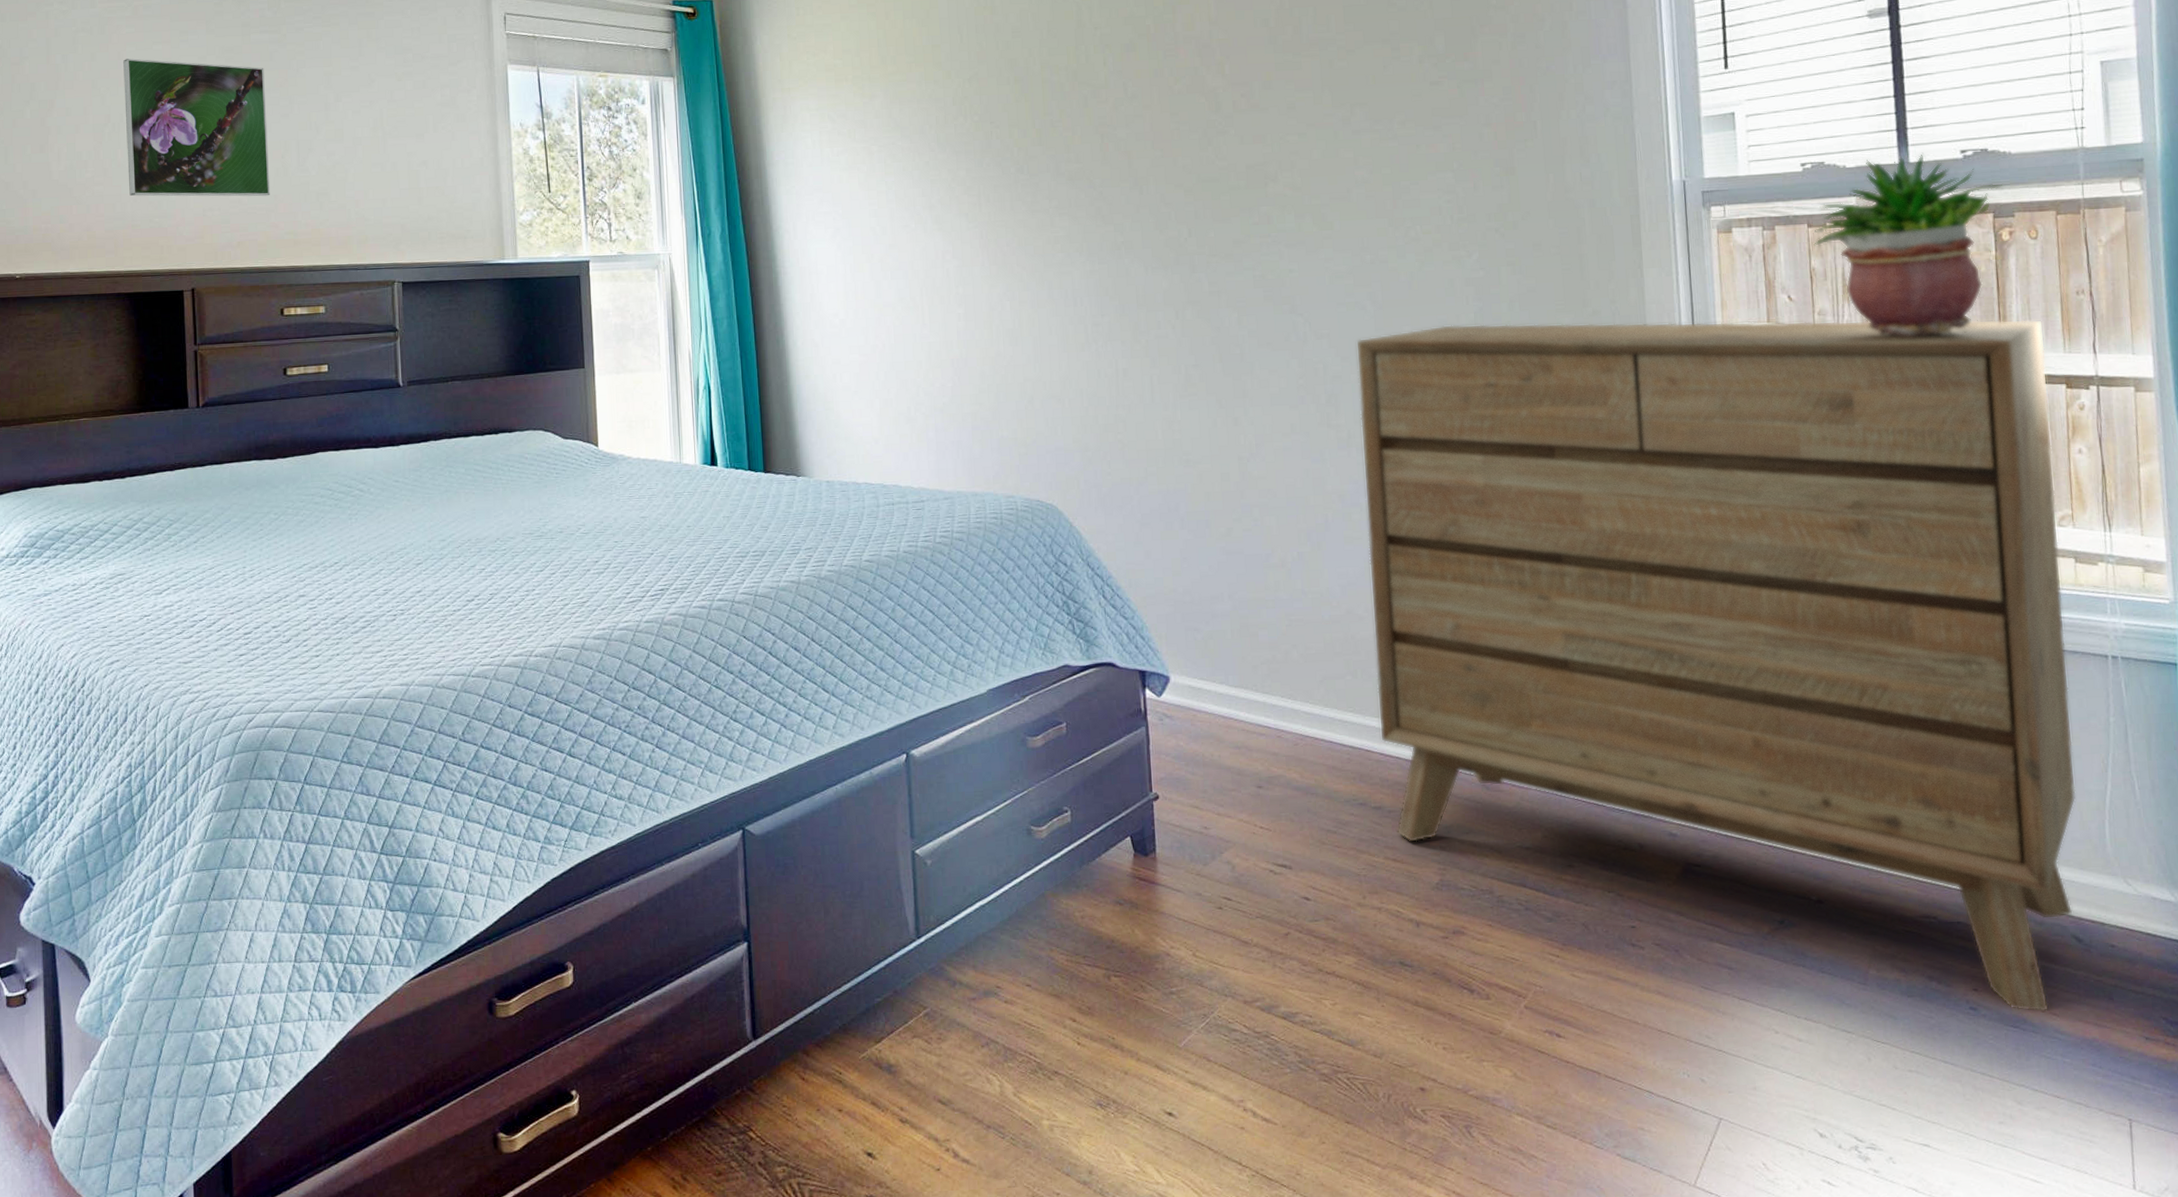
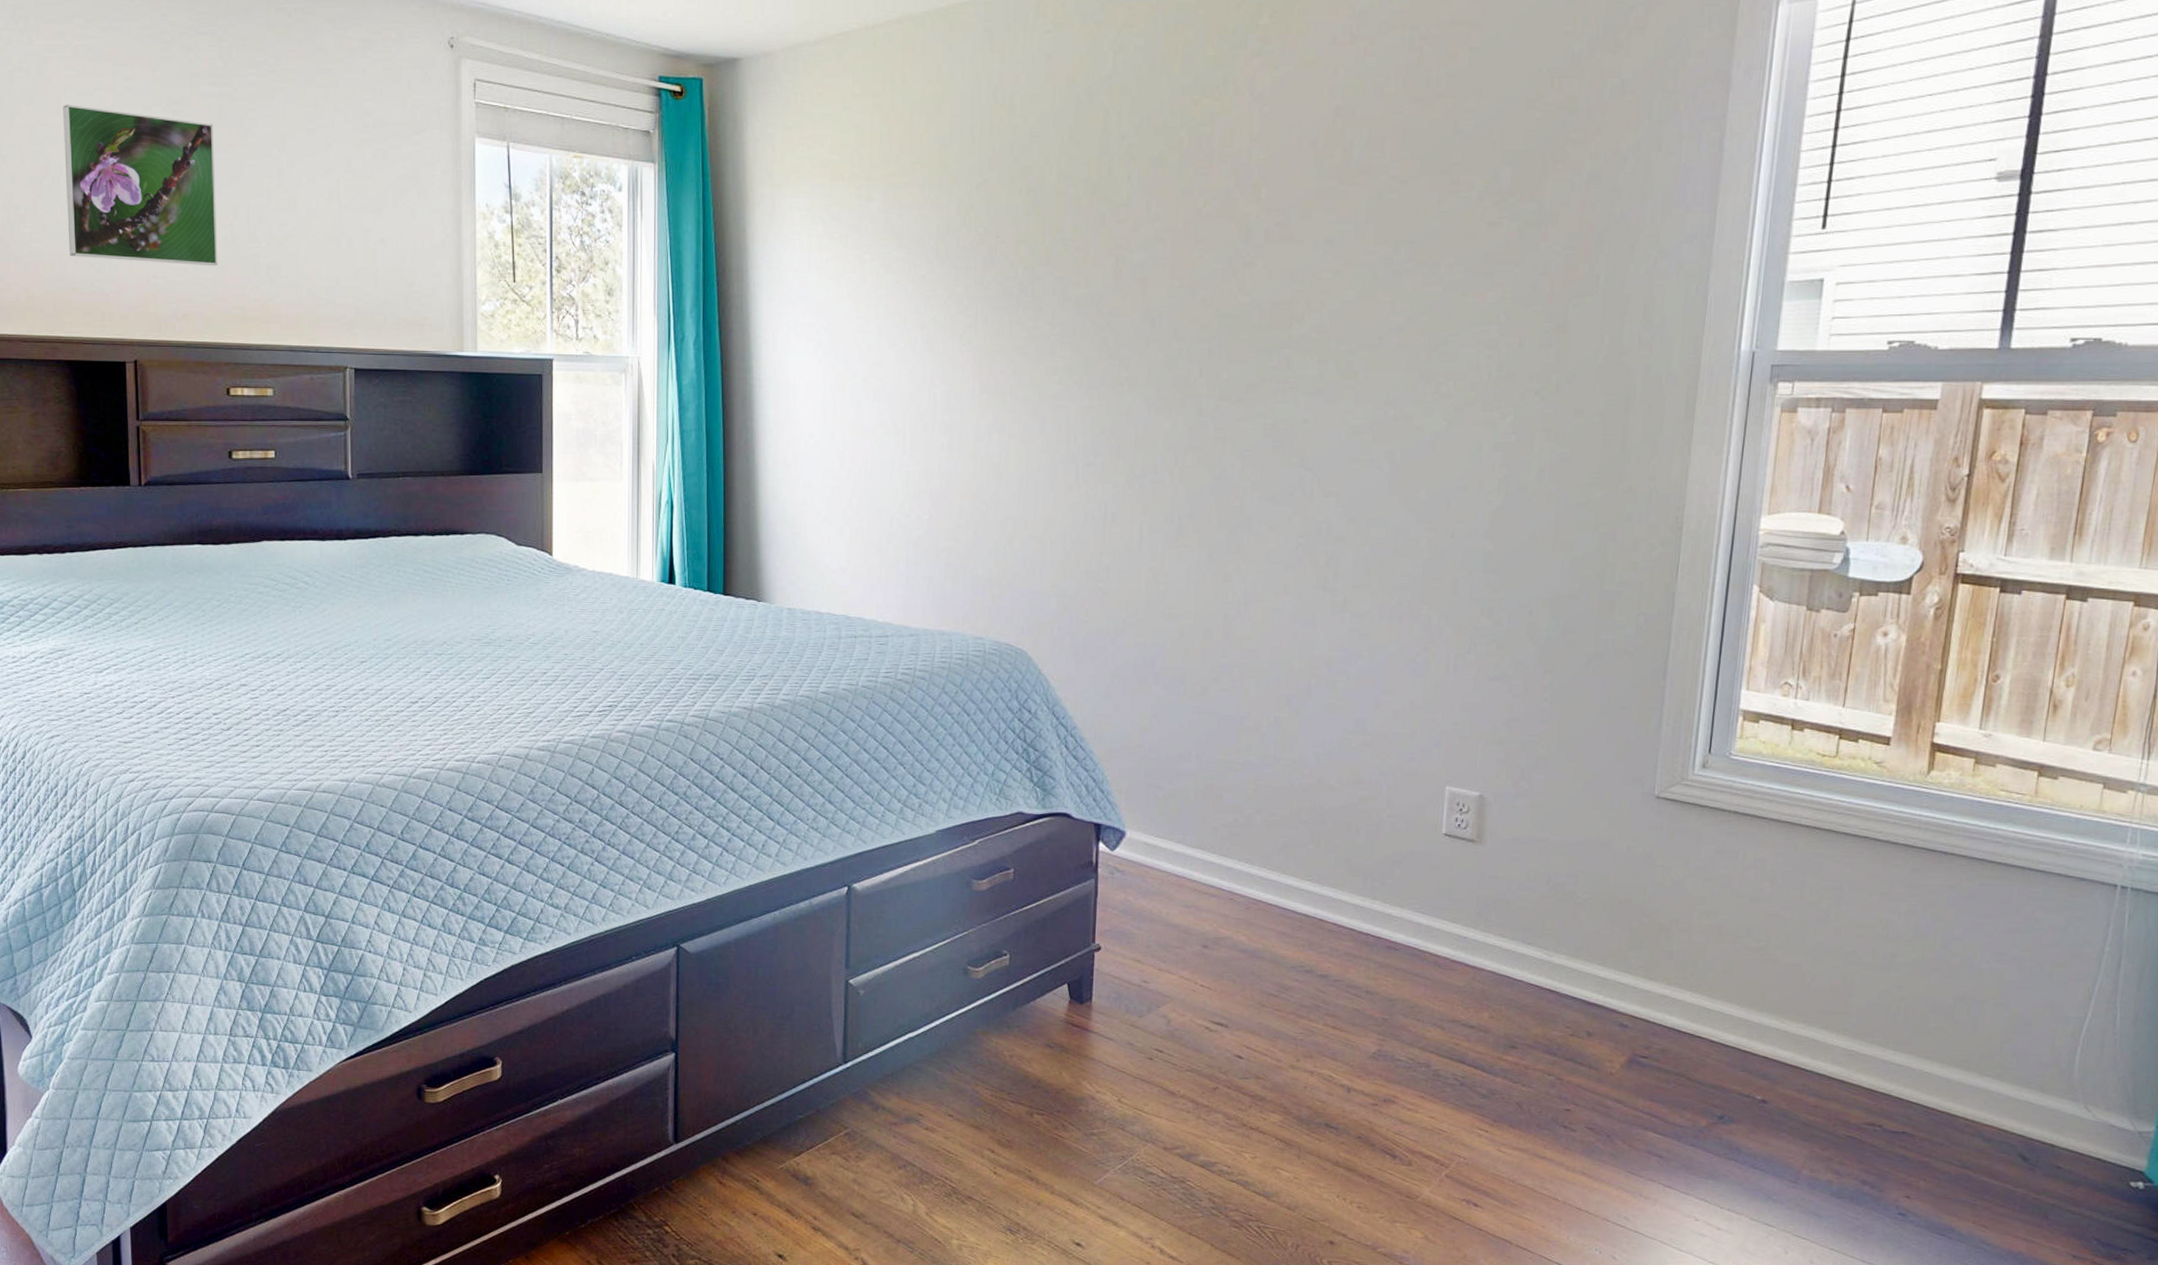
dresser: present [1355,319,2076,1013] -> none [1335,491,2124,1224]
potted plant: present [1814,152,2003,338] -> none [1885,338,2111,541]

